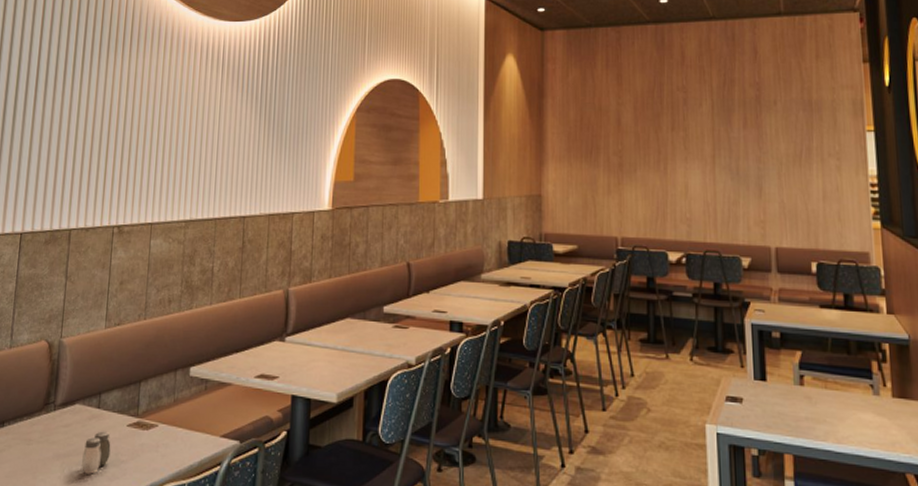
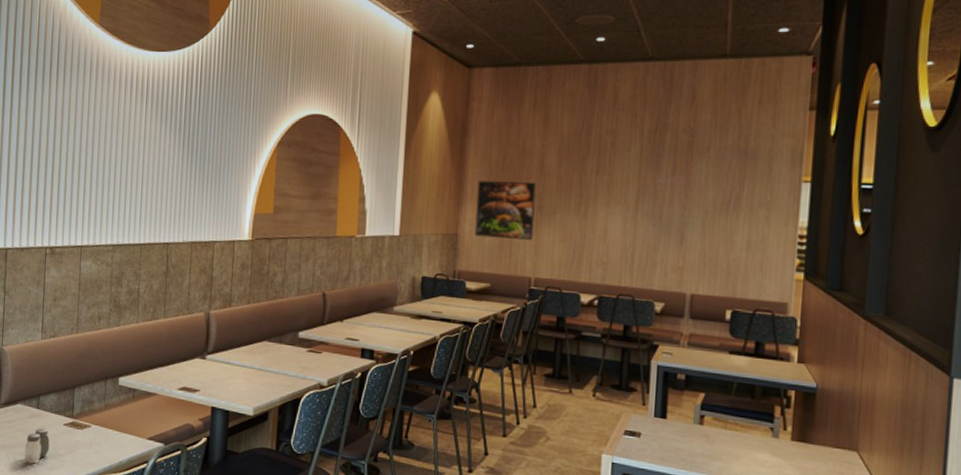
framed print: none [558,139,616,198] -> present [474,180,536,240]

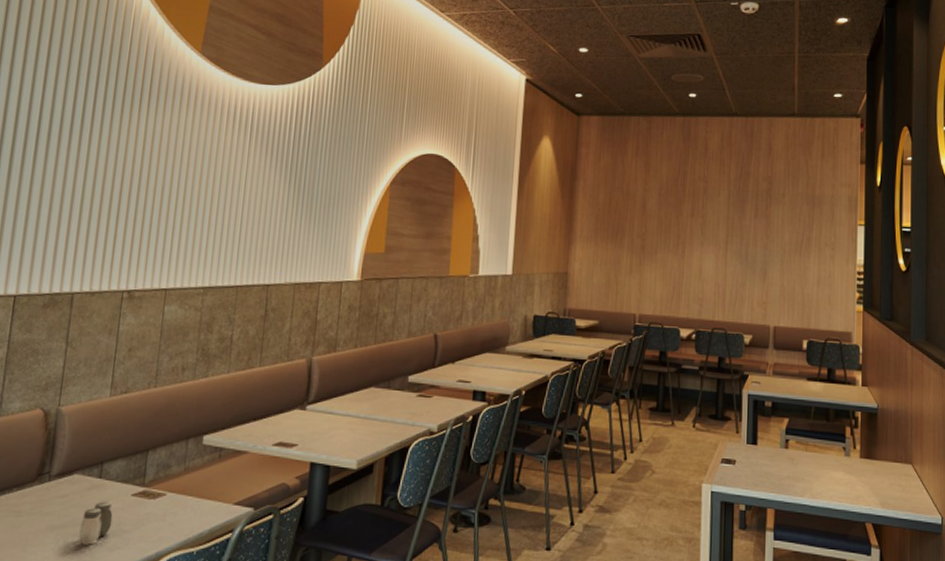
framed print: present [474,180,536,240] -> none [583,221,639,278]

